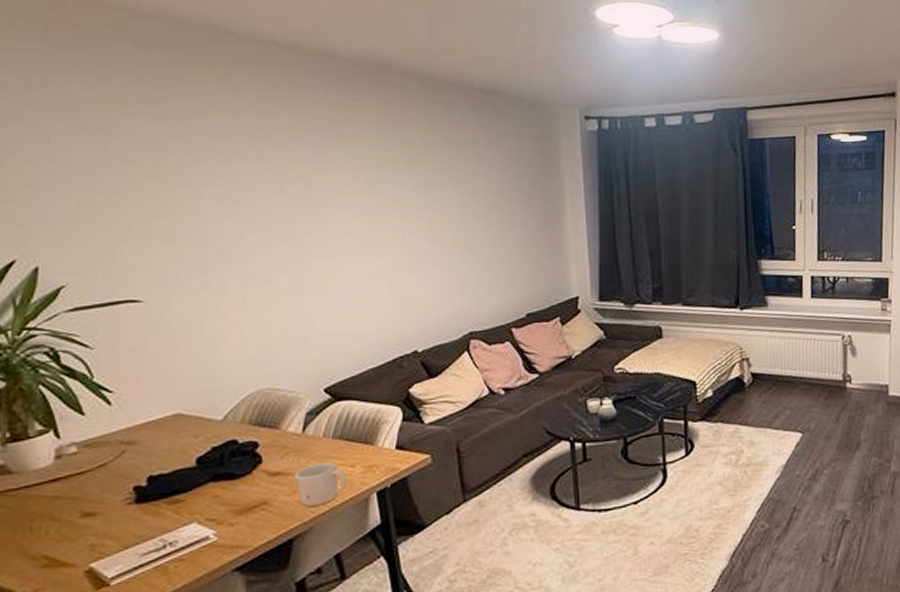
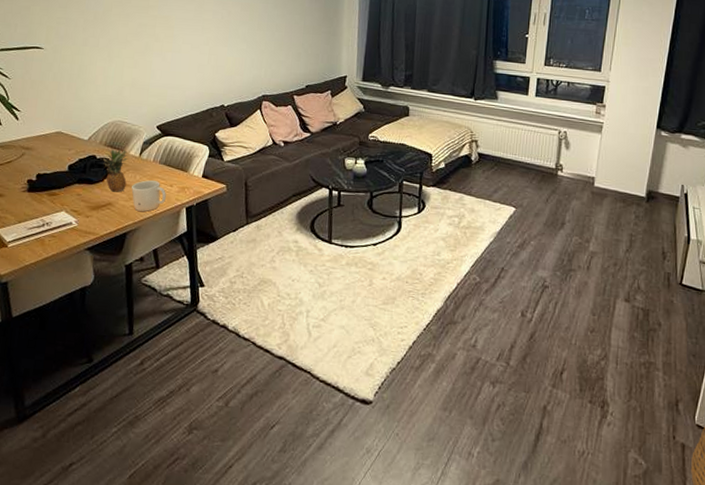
fruit: none [249,427,287,486] -> present [103,149,128,192]

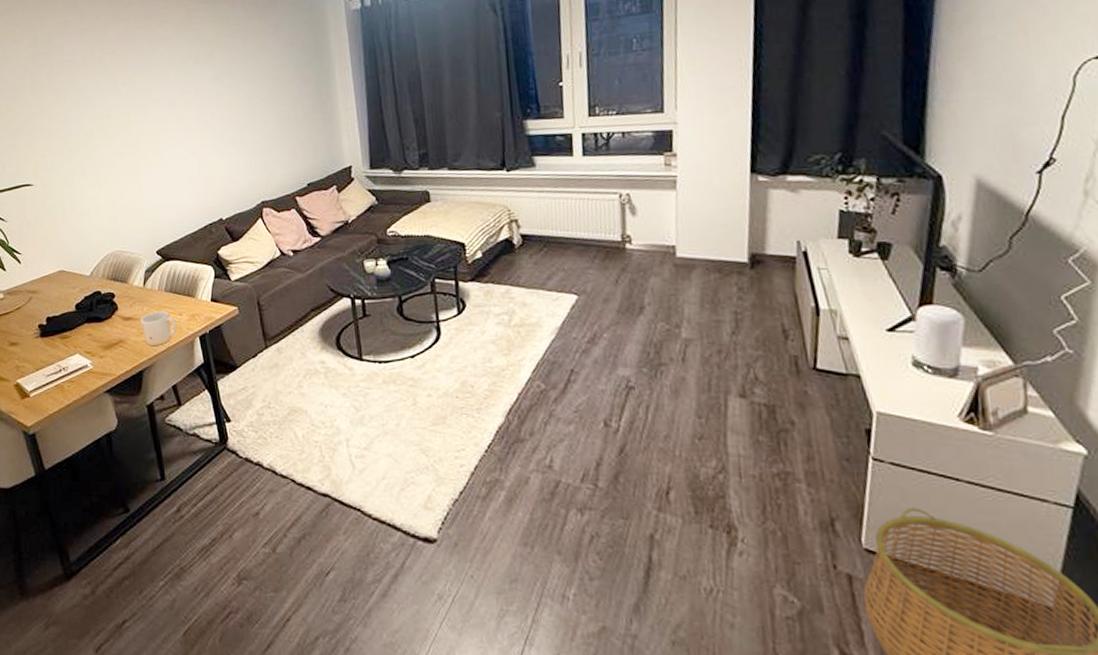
fruit: present [103,149,128,192] -> none [108,281,135,328]

